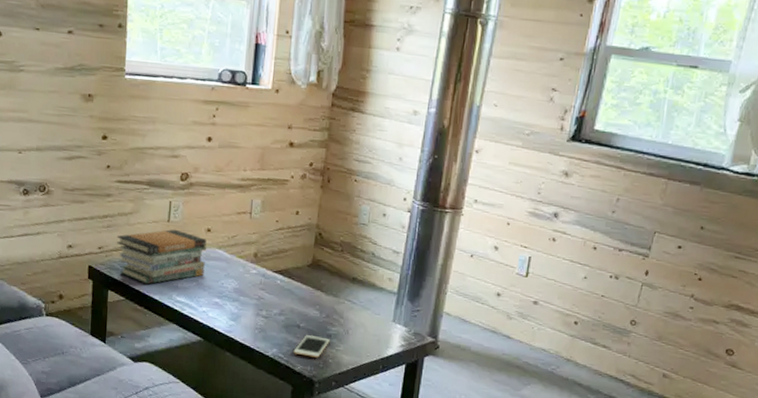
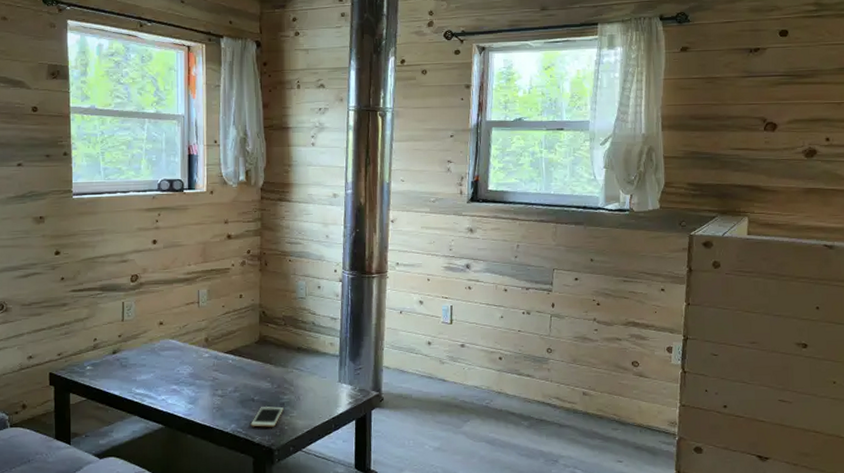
book stack: present [116,229,207,285] -> none [74,327,161,382]

